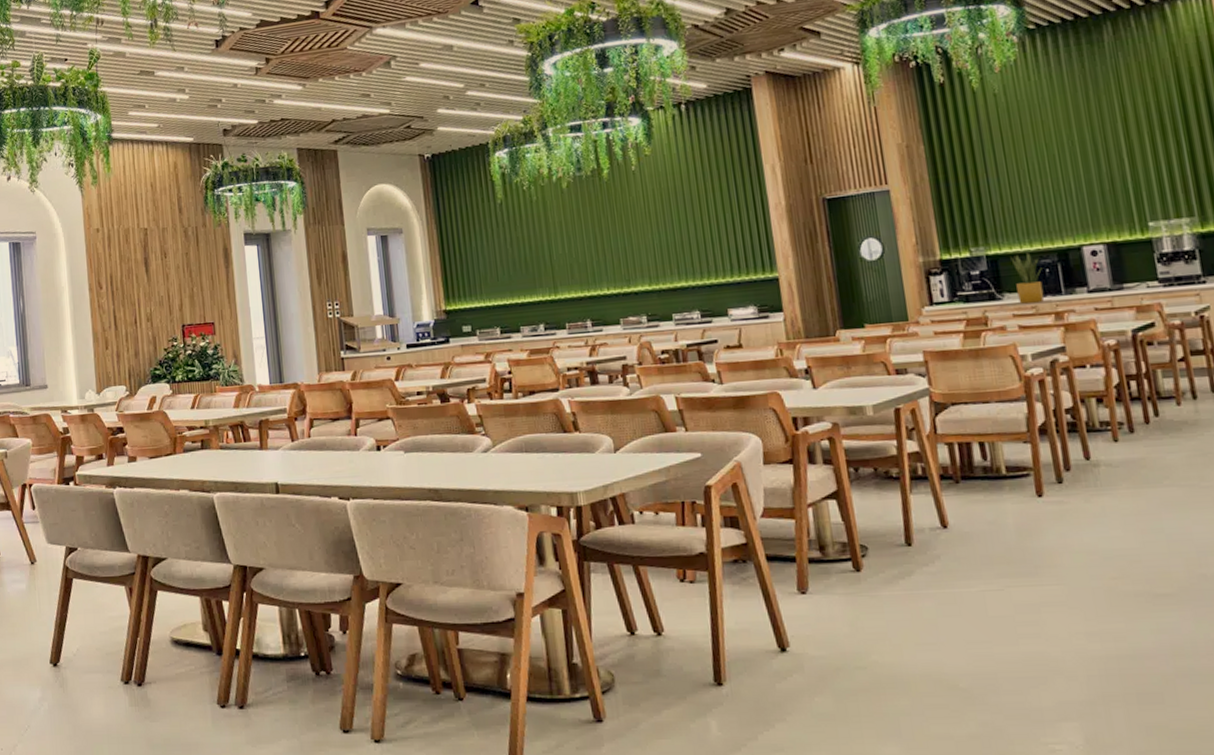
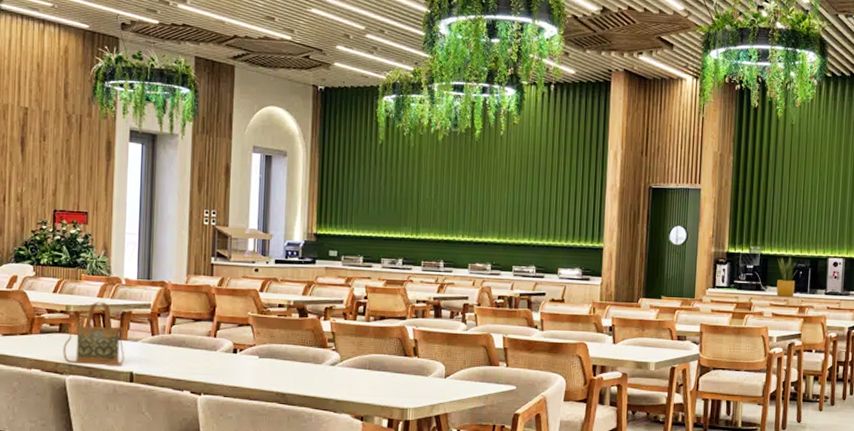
handbag: none [207,413,269,480] -> present [63,302,125,366]

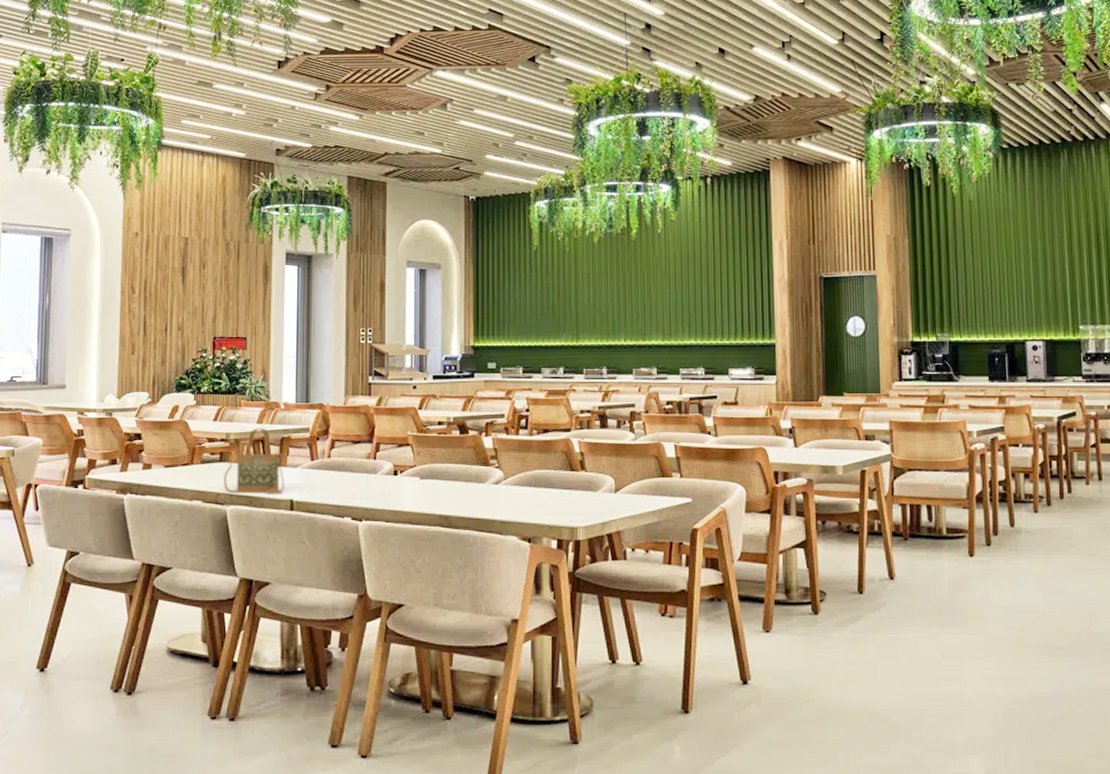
planter: present [776,256,797,298] -> none [968,342,992,388]

